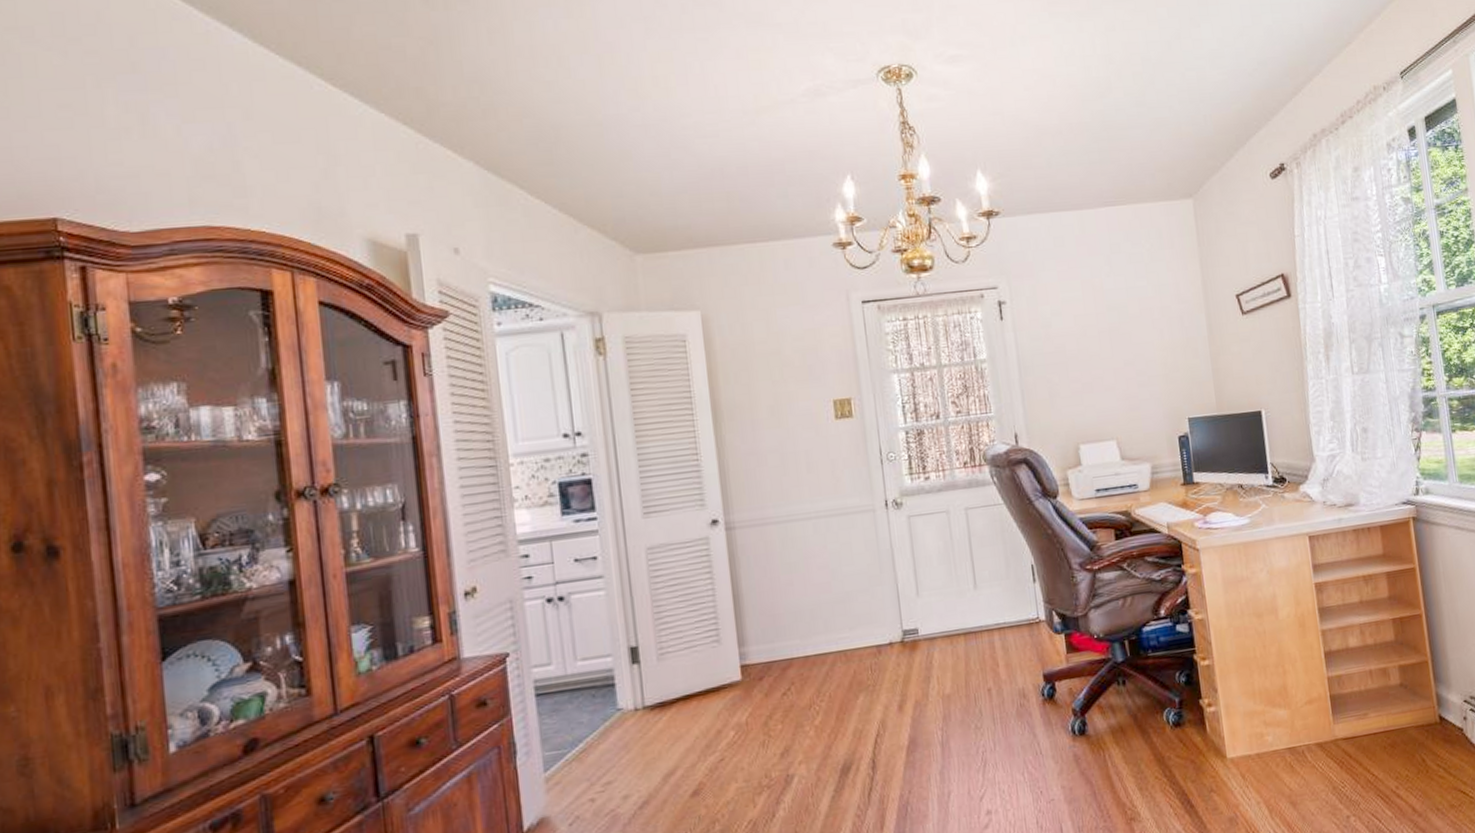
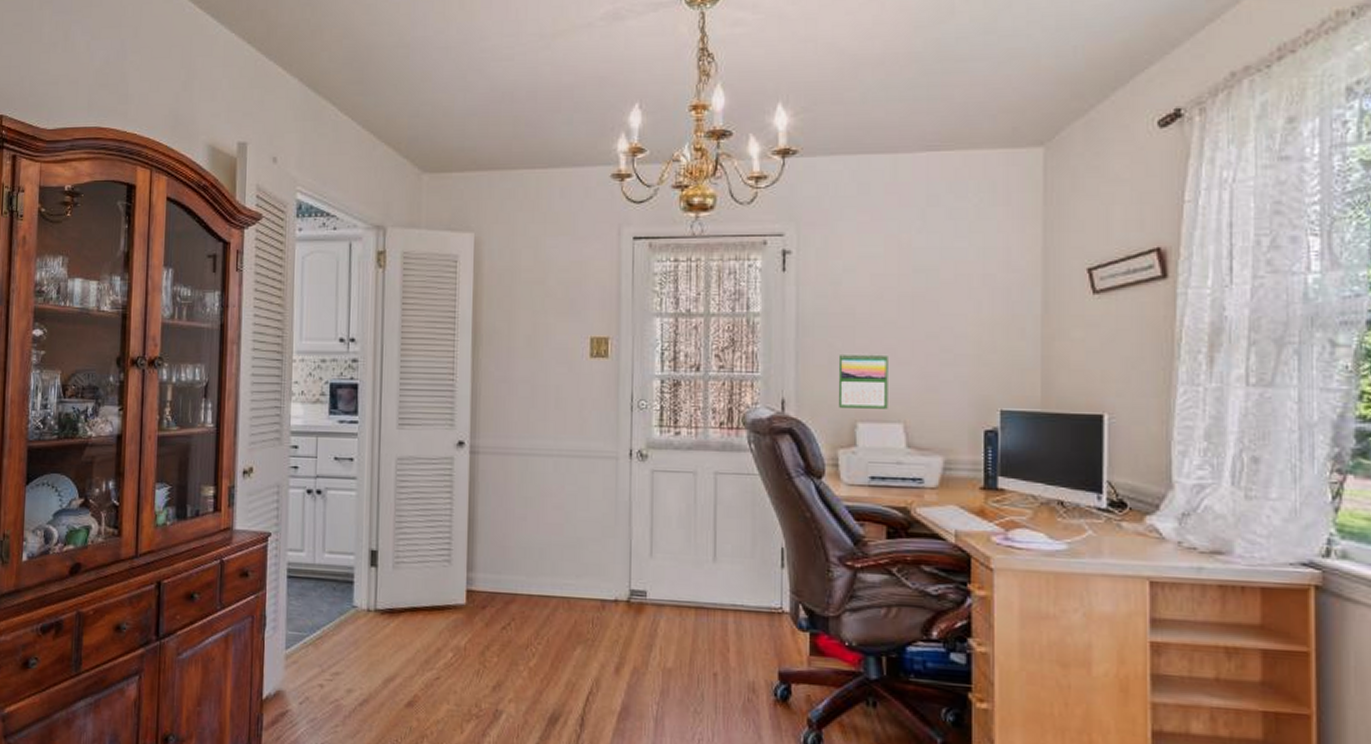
calendar: none [1057,383,1102,434] -> present [838,352,888,409]

